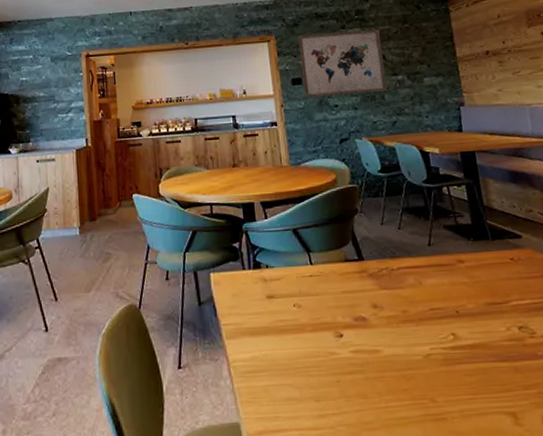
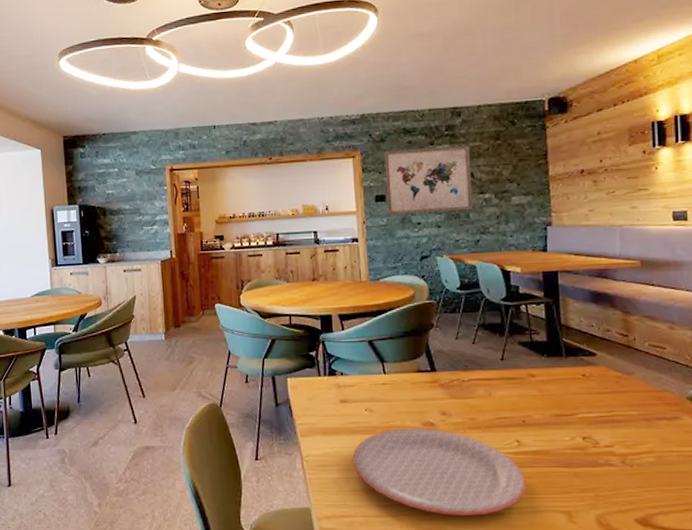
plate: none [282,323,467,424] -> present [352,427,526,516]

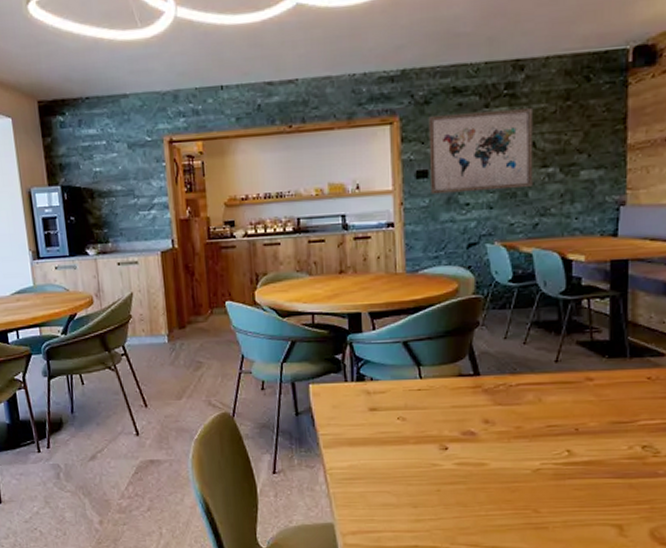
plate: present [352,427,526,516] -> none [381,437,574,530]

